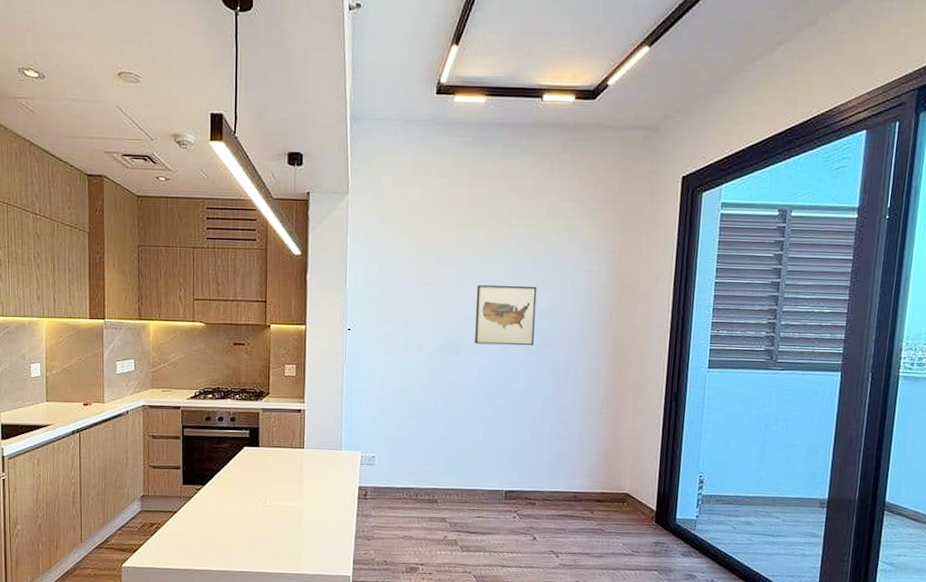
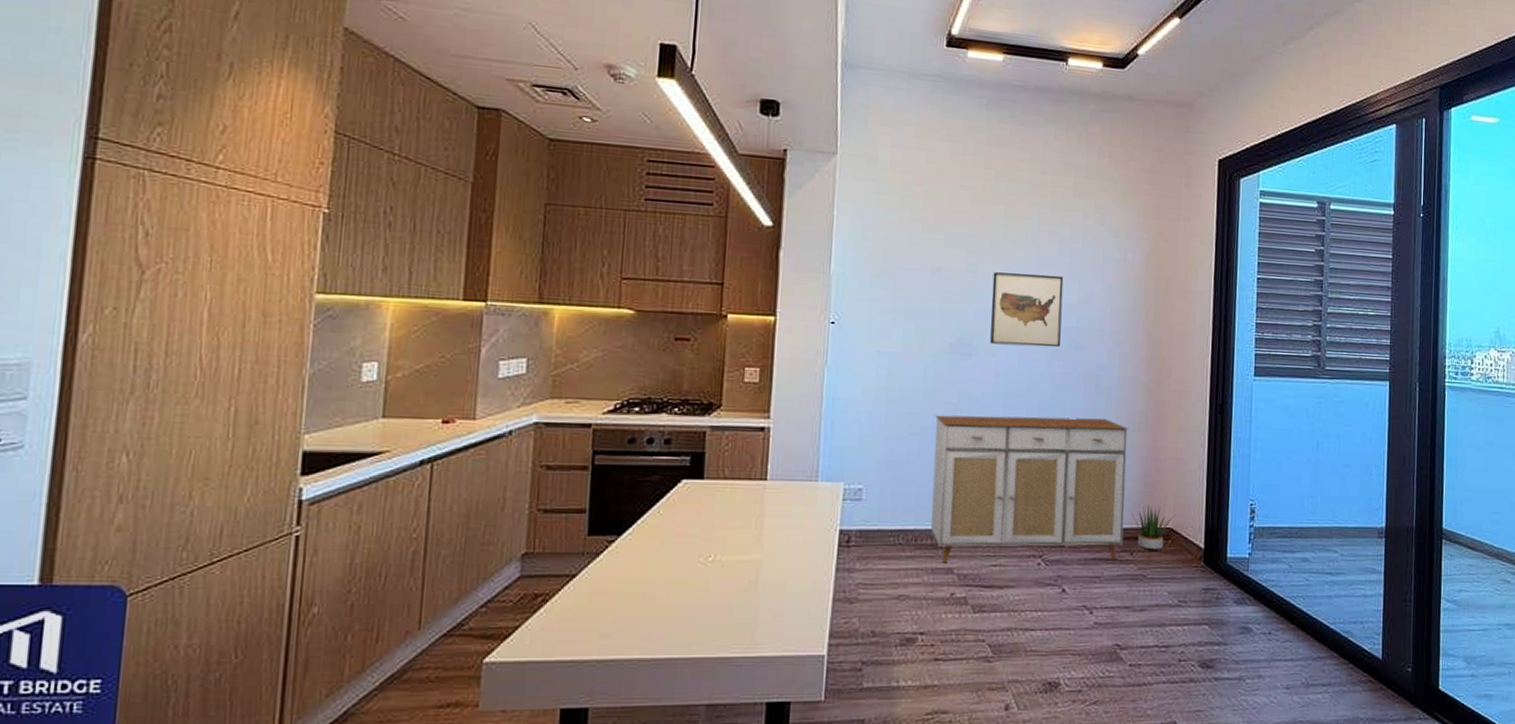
sideboard: none [428,401,591,518] -> present [930,415,1128,563]
potted plant: none [593,473,630,511] -> present [1131,504,1174,551]

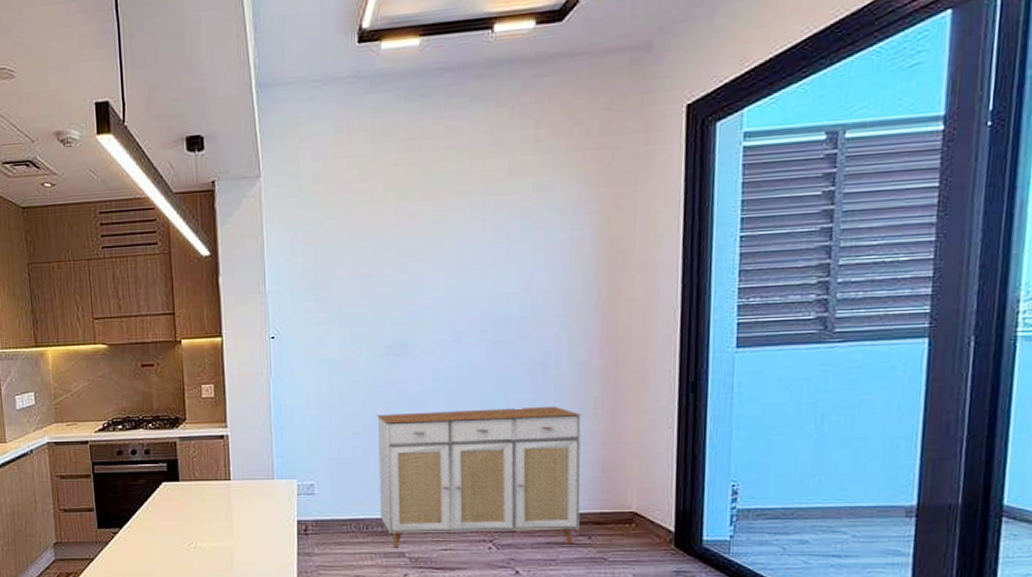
wall art: present [990,272,1064,348] -> none [424,265,501,342]
potted plant: present [1131,504,1174,551] -> none [588,489,638,535]

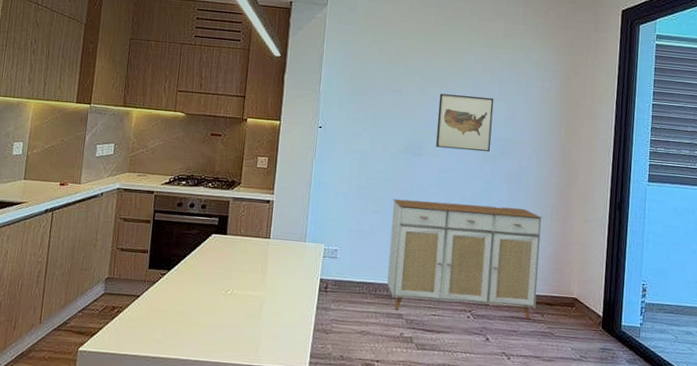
wall art: none [424,265,501,342] -> present [436,94,494,152]

